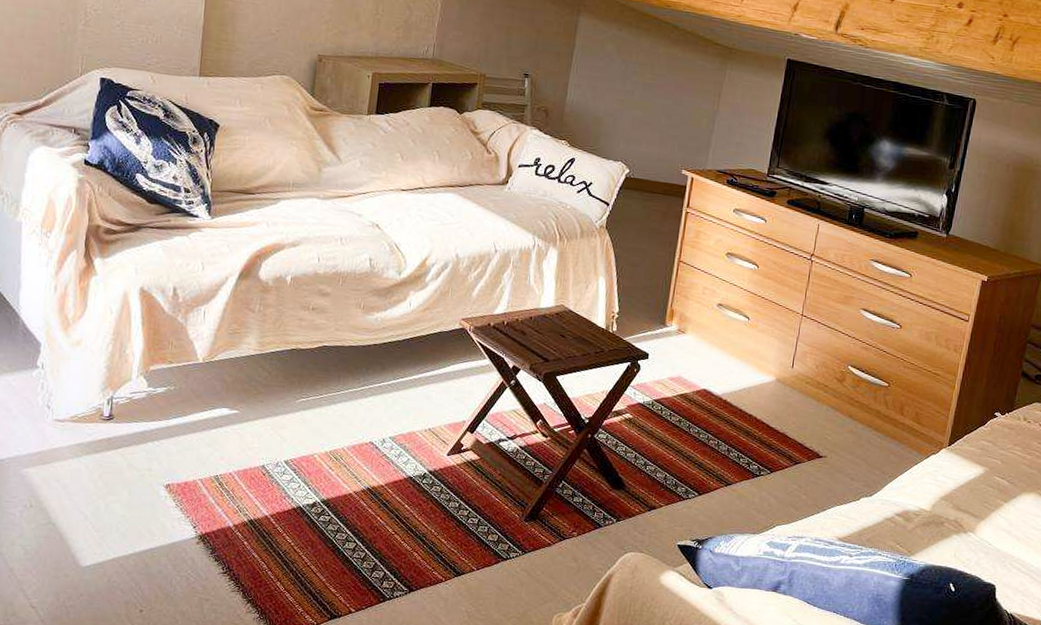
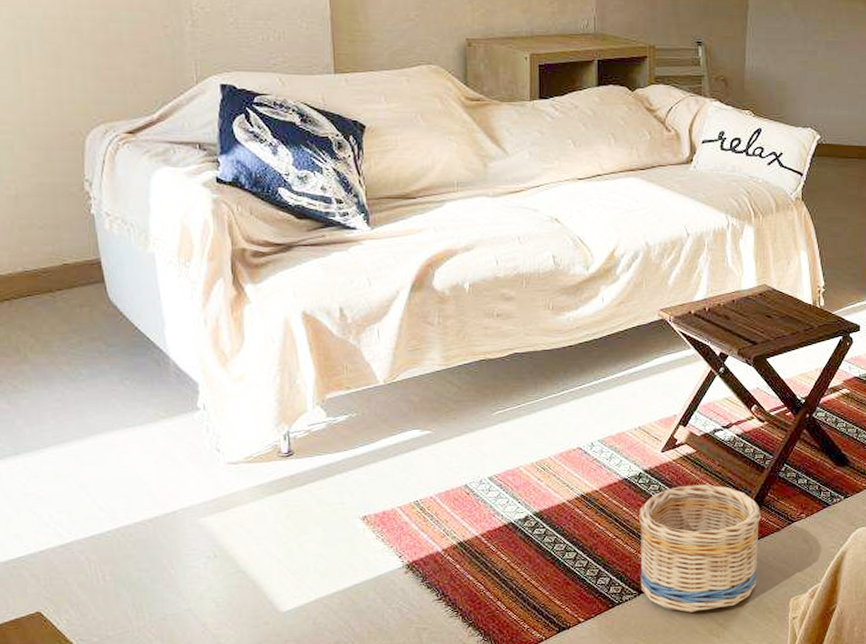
basket: none [412,490,535,617] -> present [639,484,761,613]

